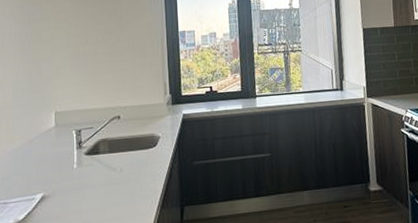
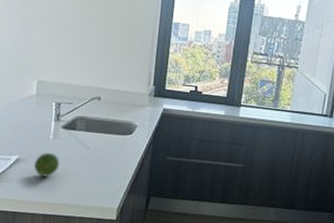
fruit: none [60,182,87,210] -> present [33,152,60,177]

